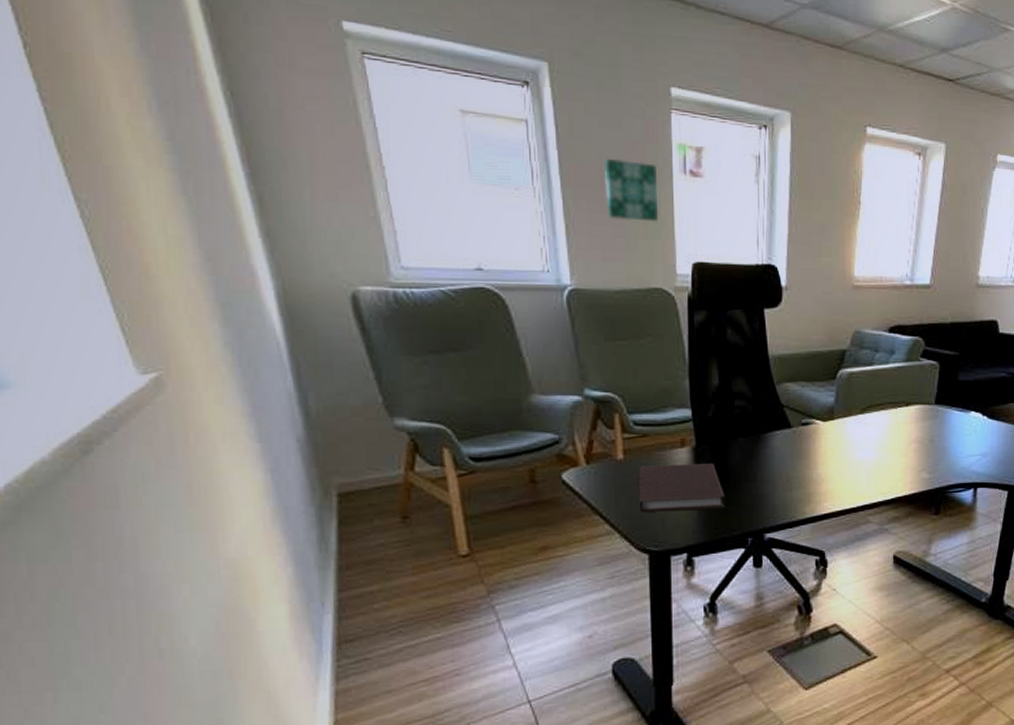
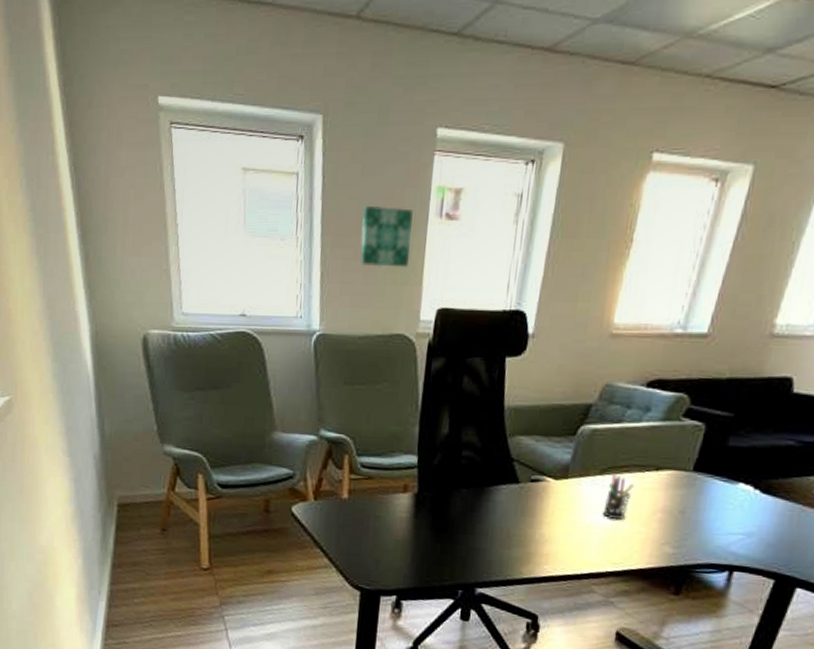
notebook: present [639,464,725,512] -> none [357,506,441,557]
pen holder: none [868,412,890,454] -> present [602,474,634,520]

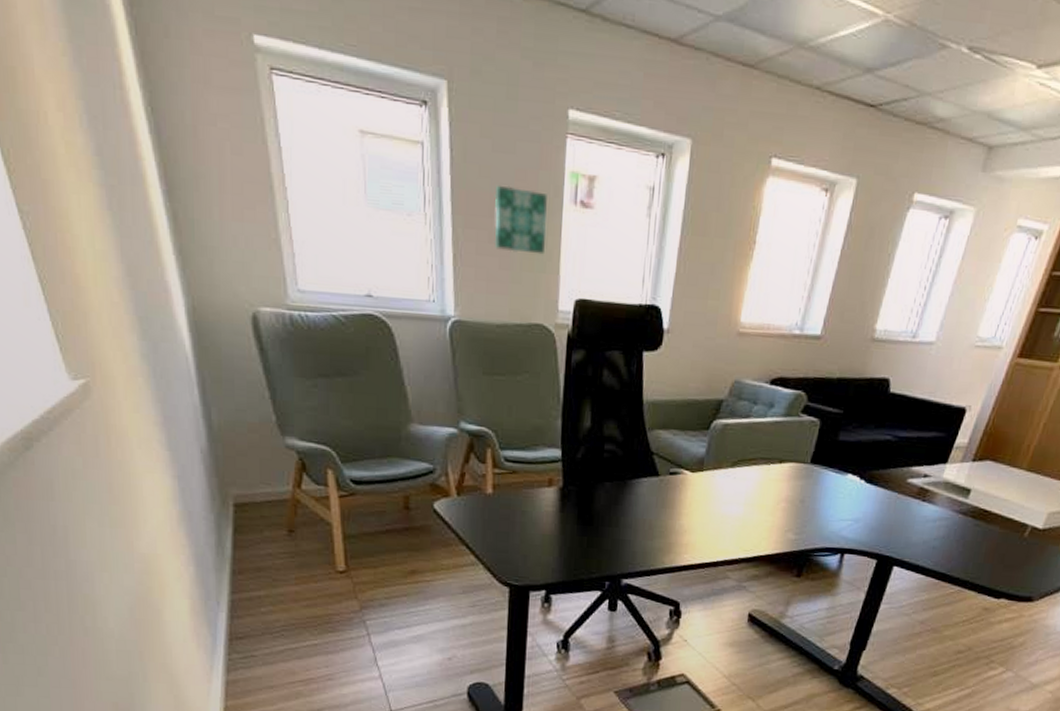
pen holder: present [602,474,634,520] -> none [734,466,761,510]

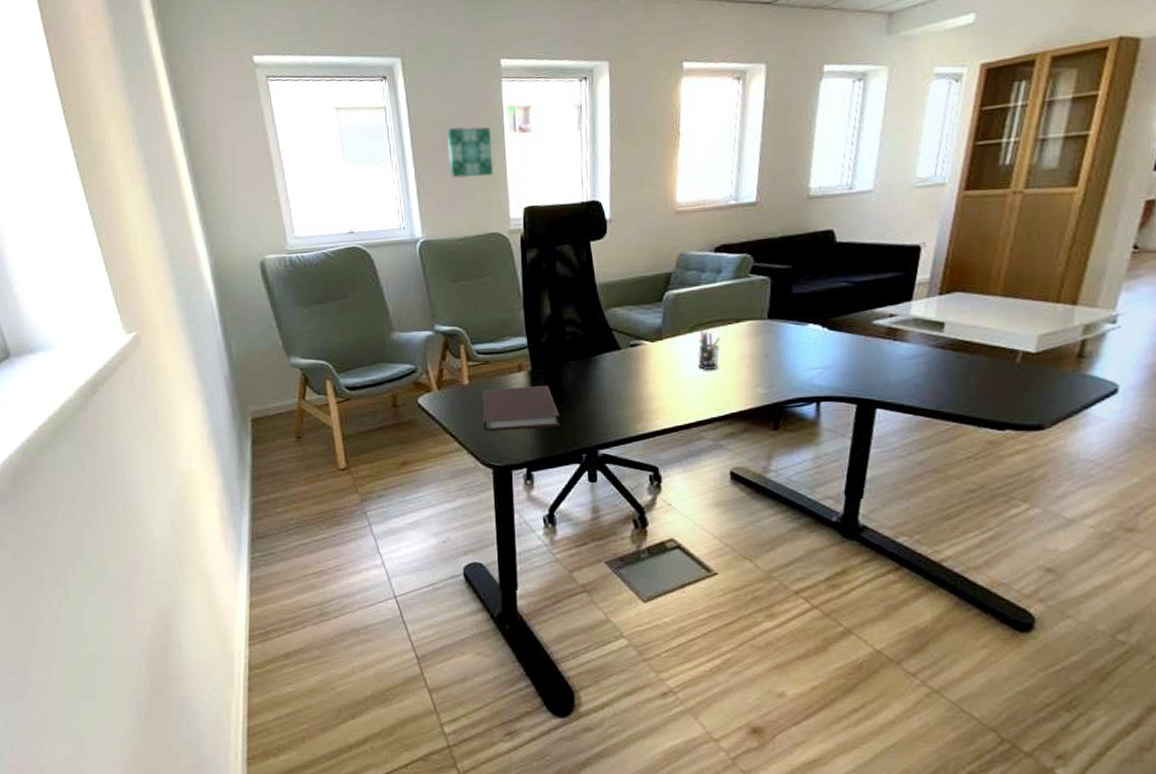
notebook: none [503,501,587,551] -> present [482,386,560,431]
pen holder: none [734,466,761,510] -> present [698,330,720,371]

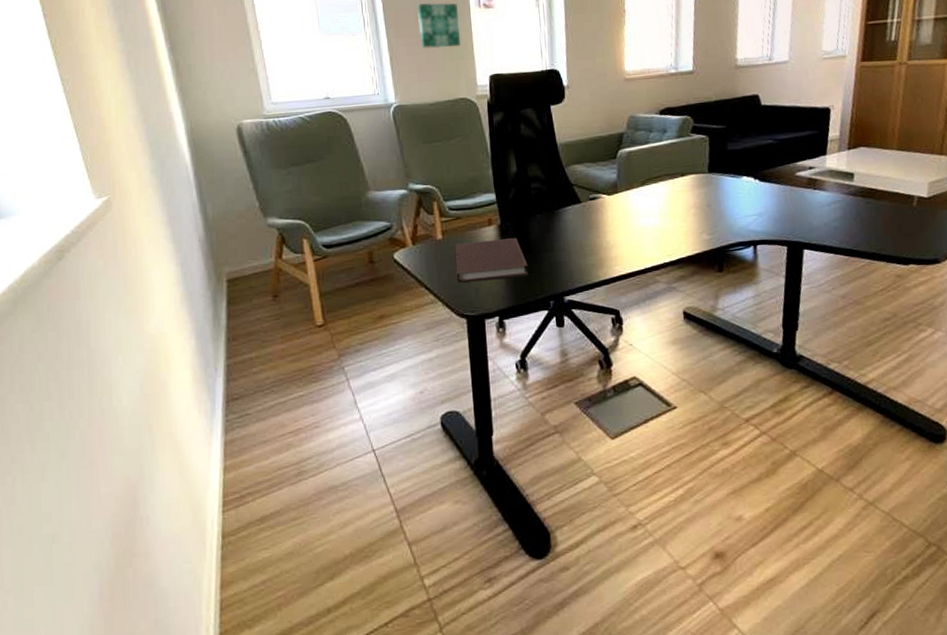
pen holder: present [698,330,720,371] -> none [650,184,668,221]

